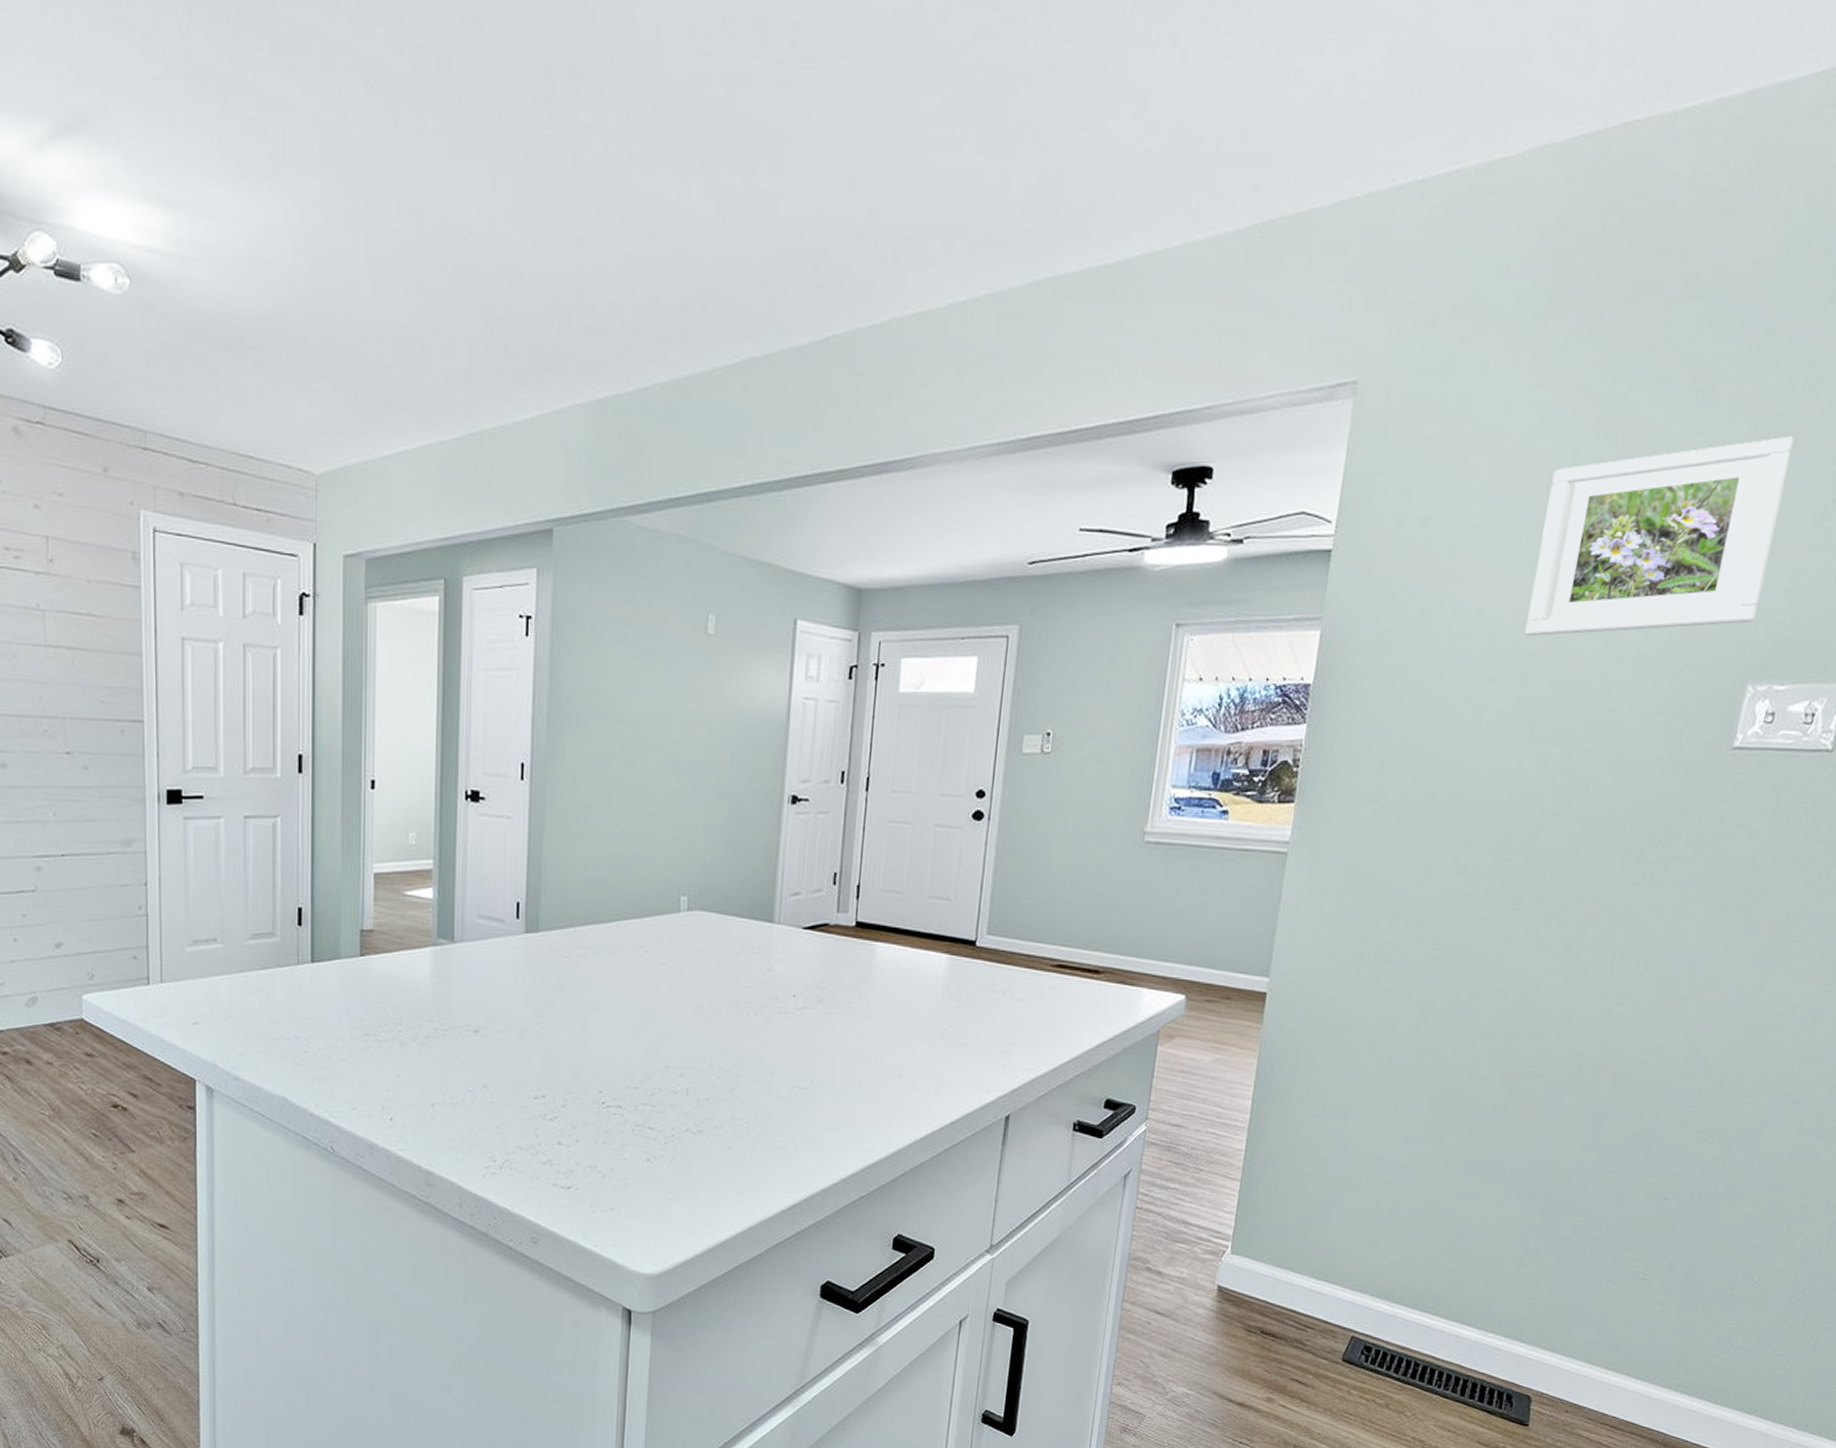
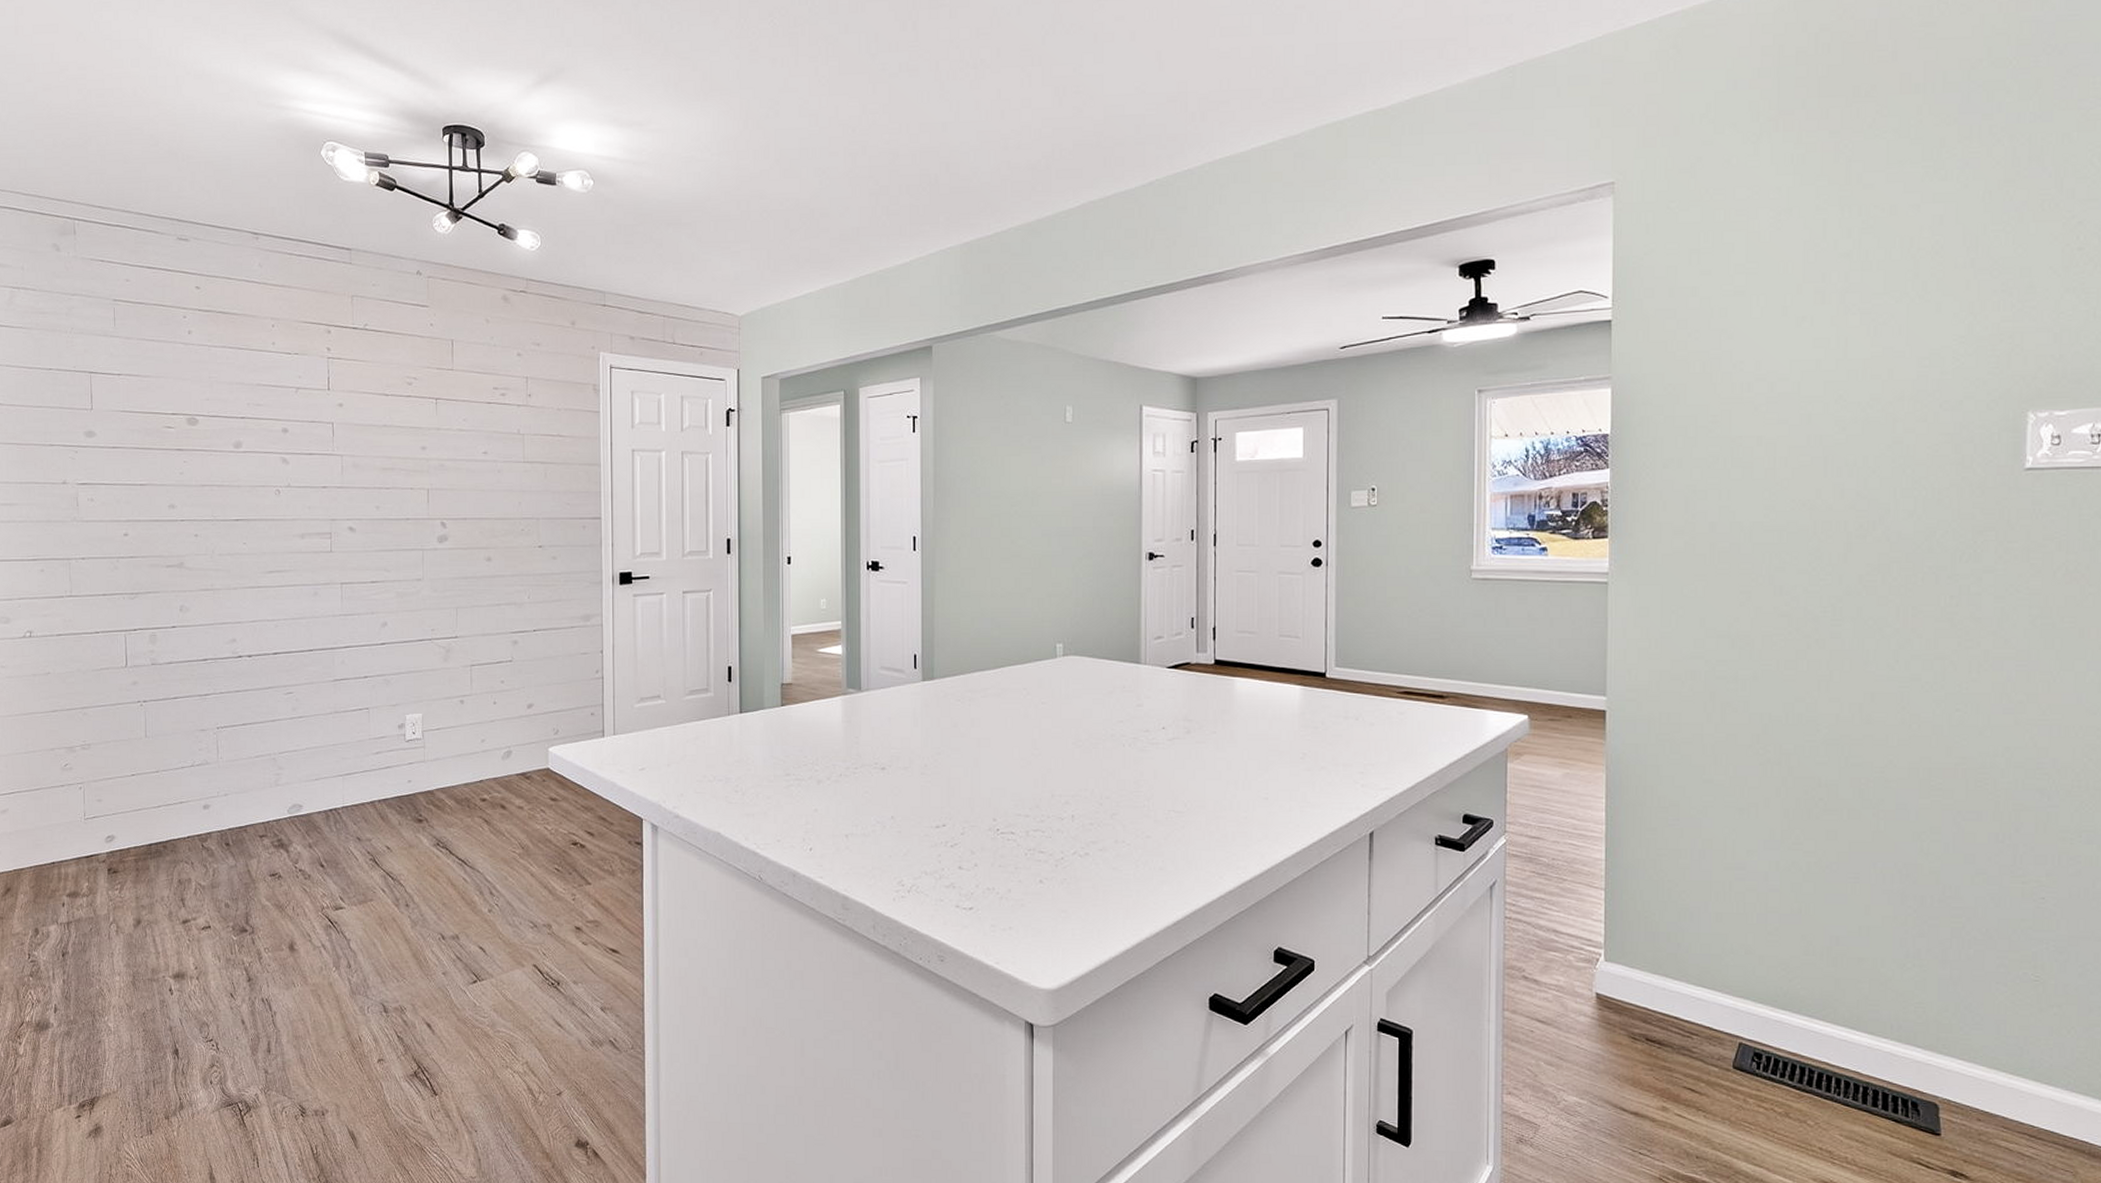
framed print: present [1525,436,1794,637] -> none [1804,198,2029,382]

